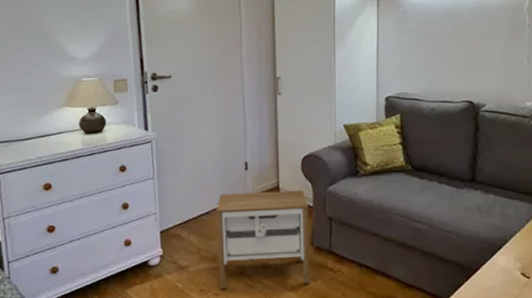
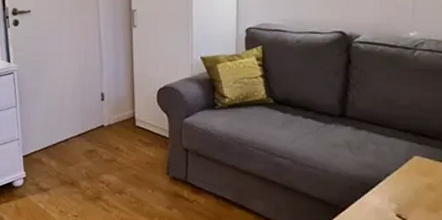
nightstand: present [216,191,310,289] -> none [74,121,165,212]

